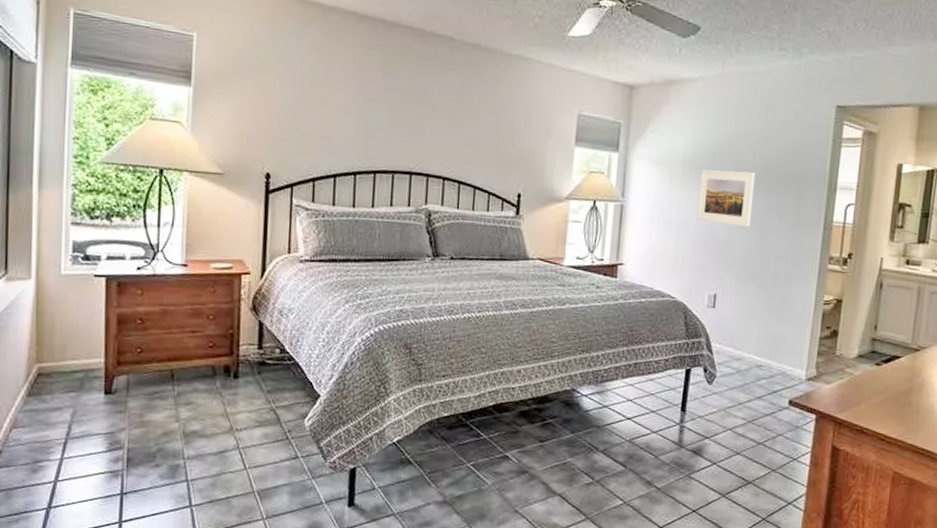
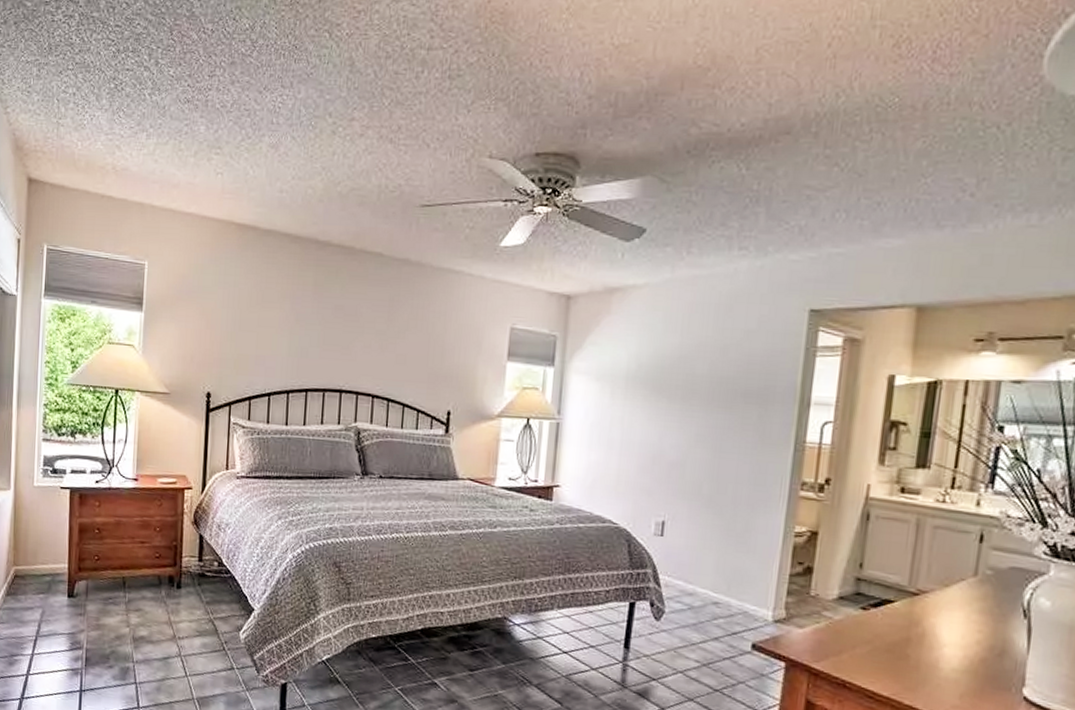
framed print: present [696,169,756,227] -> none [641,384,711,447]

